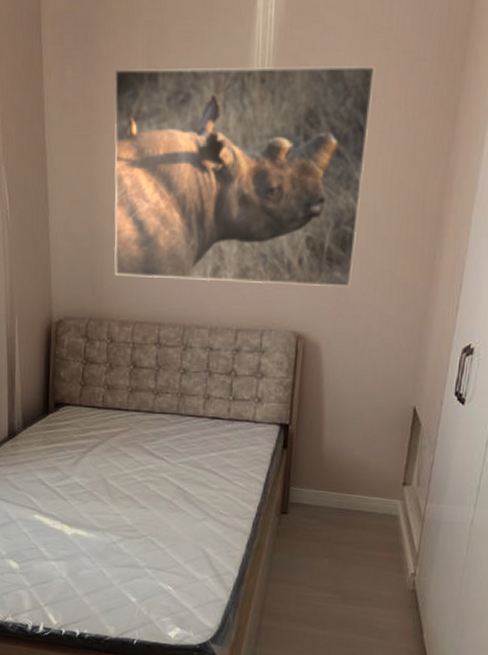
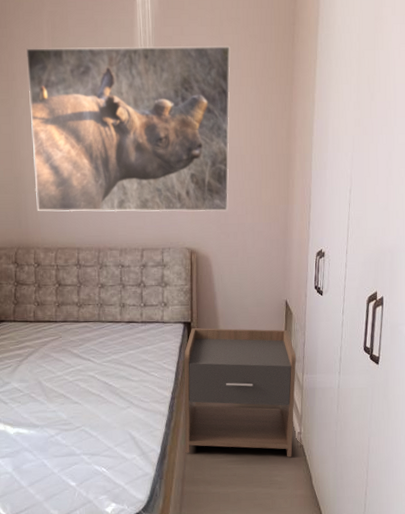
nightstand: none [267,432,420,602] -> present [184,328,296,457]

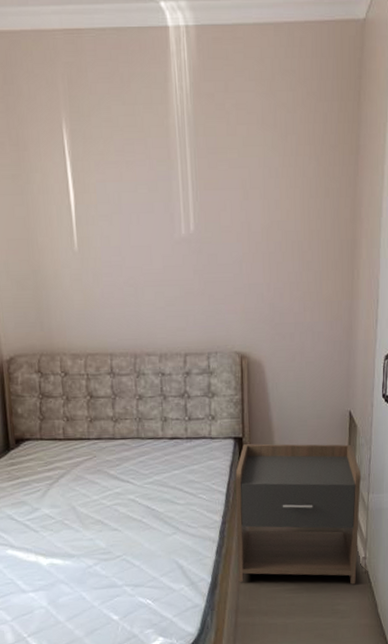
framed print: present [26,46,230,212] -> none [38,105,284,312]

